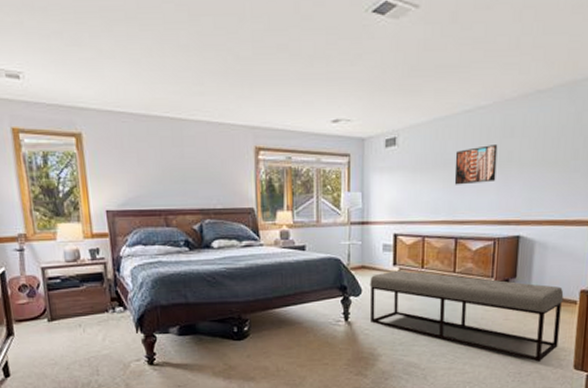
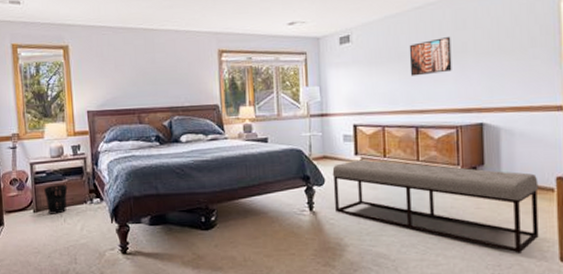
wastebasket: none [59,292,86,324] -> present [44,184,68,214]

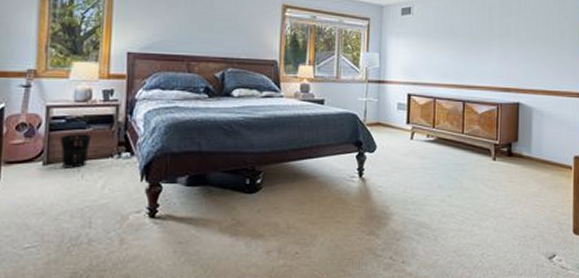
bench: present [332,159,539,253] -> none [384,128,560,225]
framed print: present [409,36,452,76] -> none [461,20,498,54]

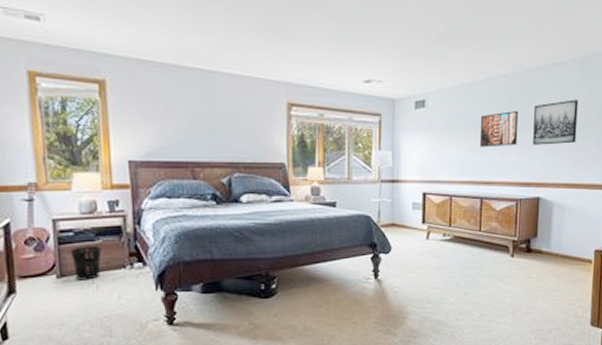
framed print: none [461,20,498,54] -> present [479,110,519,148]
wall art: none [512,13,553,54] -> present [533,100,578,145]

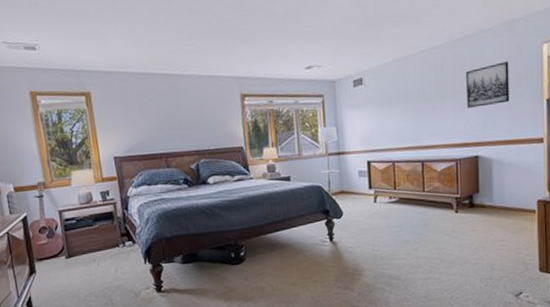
wastebasket: present [71,246,102,281] -> none [75,230,100,260]
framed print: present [479,110,519,148] -> none [415,77,452,115]

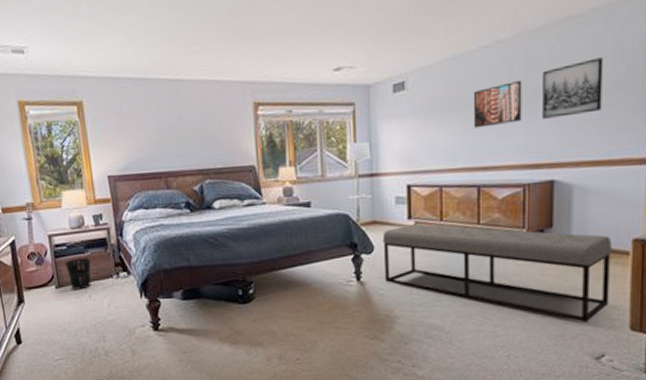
wastebasket: none [75,230,100,260] -> present [65,258,92,290]
bench: none [349,192,523,267] -> present [382,224,612,323]
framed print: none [415,77,452,115] -> present [473,79,522,128]

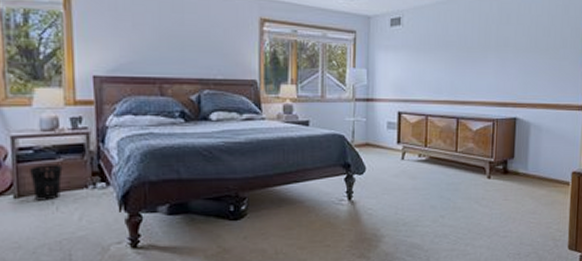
bench: present [382,224,612,323] -> none [374,148,558,242]
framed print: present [473,79,522,128] -> none [455,29,495,67]
wall art: present [542,57,603,119] -> none [509,19,555,65]

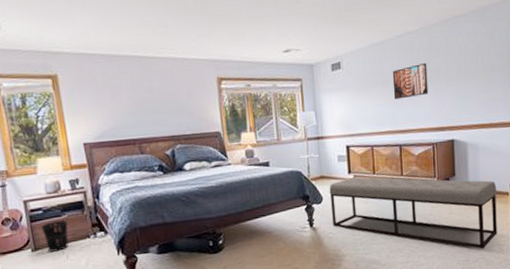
bench: none [374,148,558,242] -> present [329,177,497,249]
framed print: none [455,29,495,67] -> present [392,62,429,100]

